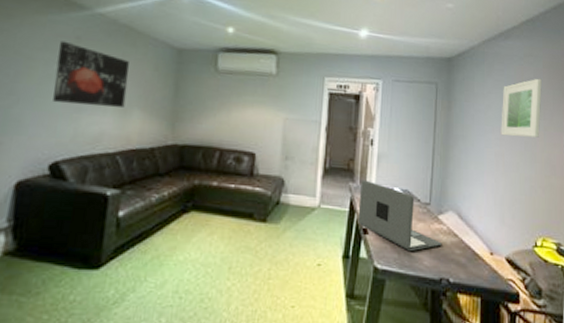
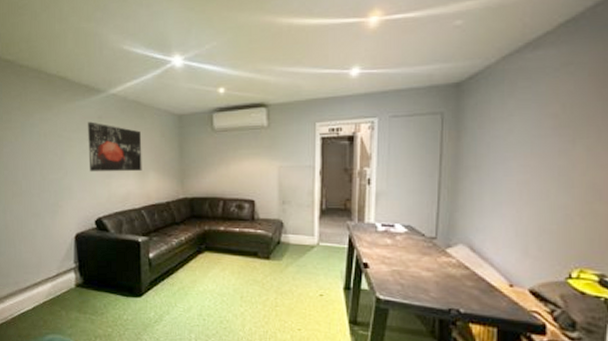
laptop: present [358,179,442,251] -> none [357,218,451,283]
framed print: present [501,78,542,138] -> none [525,89,586,162]

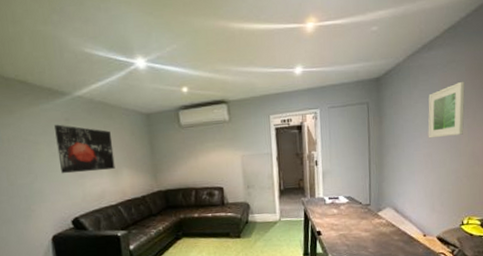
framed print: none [525,89,586,162] -> present [428,81,465,139]

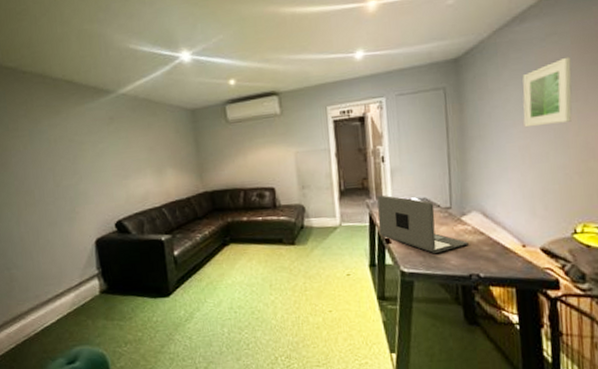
wall art: present [54,124,115,174] -> none [99,123,159,175]
laptop: none [311,193,383,243] -> present [377,195,468,253]

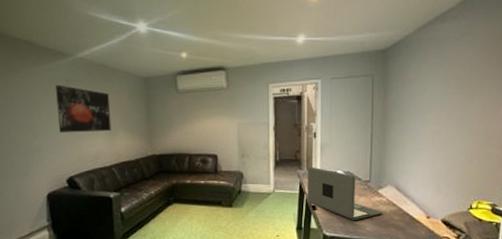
wall art: none [99,123,159,175] -> present [56,84,112,134]
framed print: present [522,56,572,128] -> none [437,56,480,115]

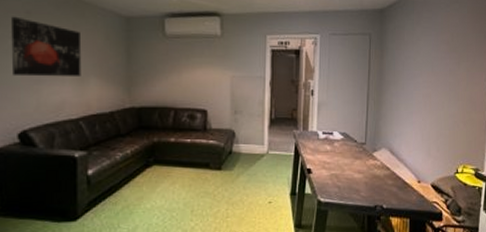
laptop: present [307,166,382,220] -> none [302,126,376,184]

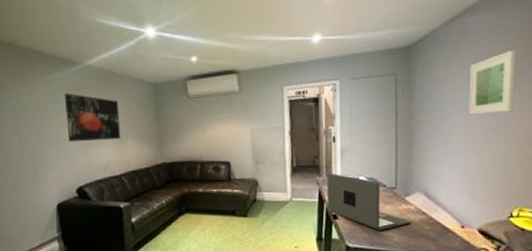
laptop: none [302,126,376,184] -> present [326,173,411,230]
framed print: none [428,23,466,79] -> present [468,49,516,115]

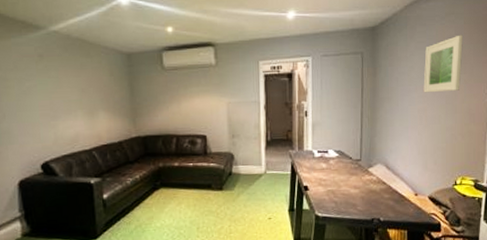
wall art: present [65,93,121,143] -> none [27,60,91,114]
laptop: present [326,173,411,230] -> none [298,146,373,200]

